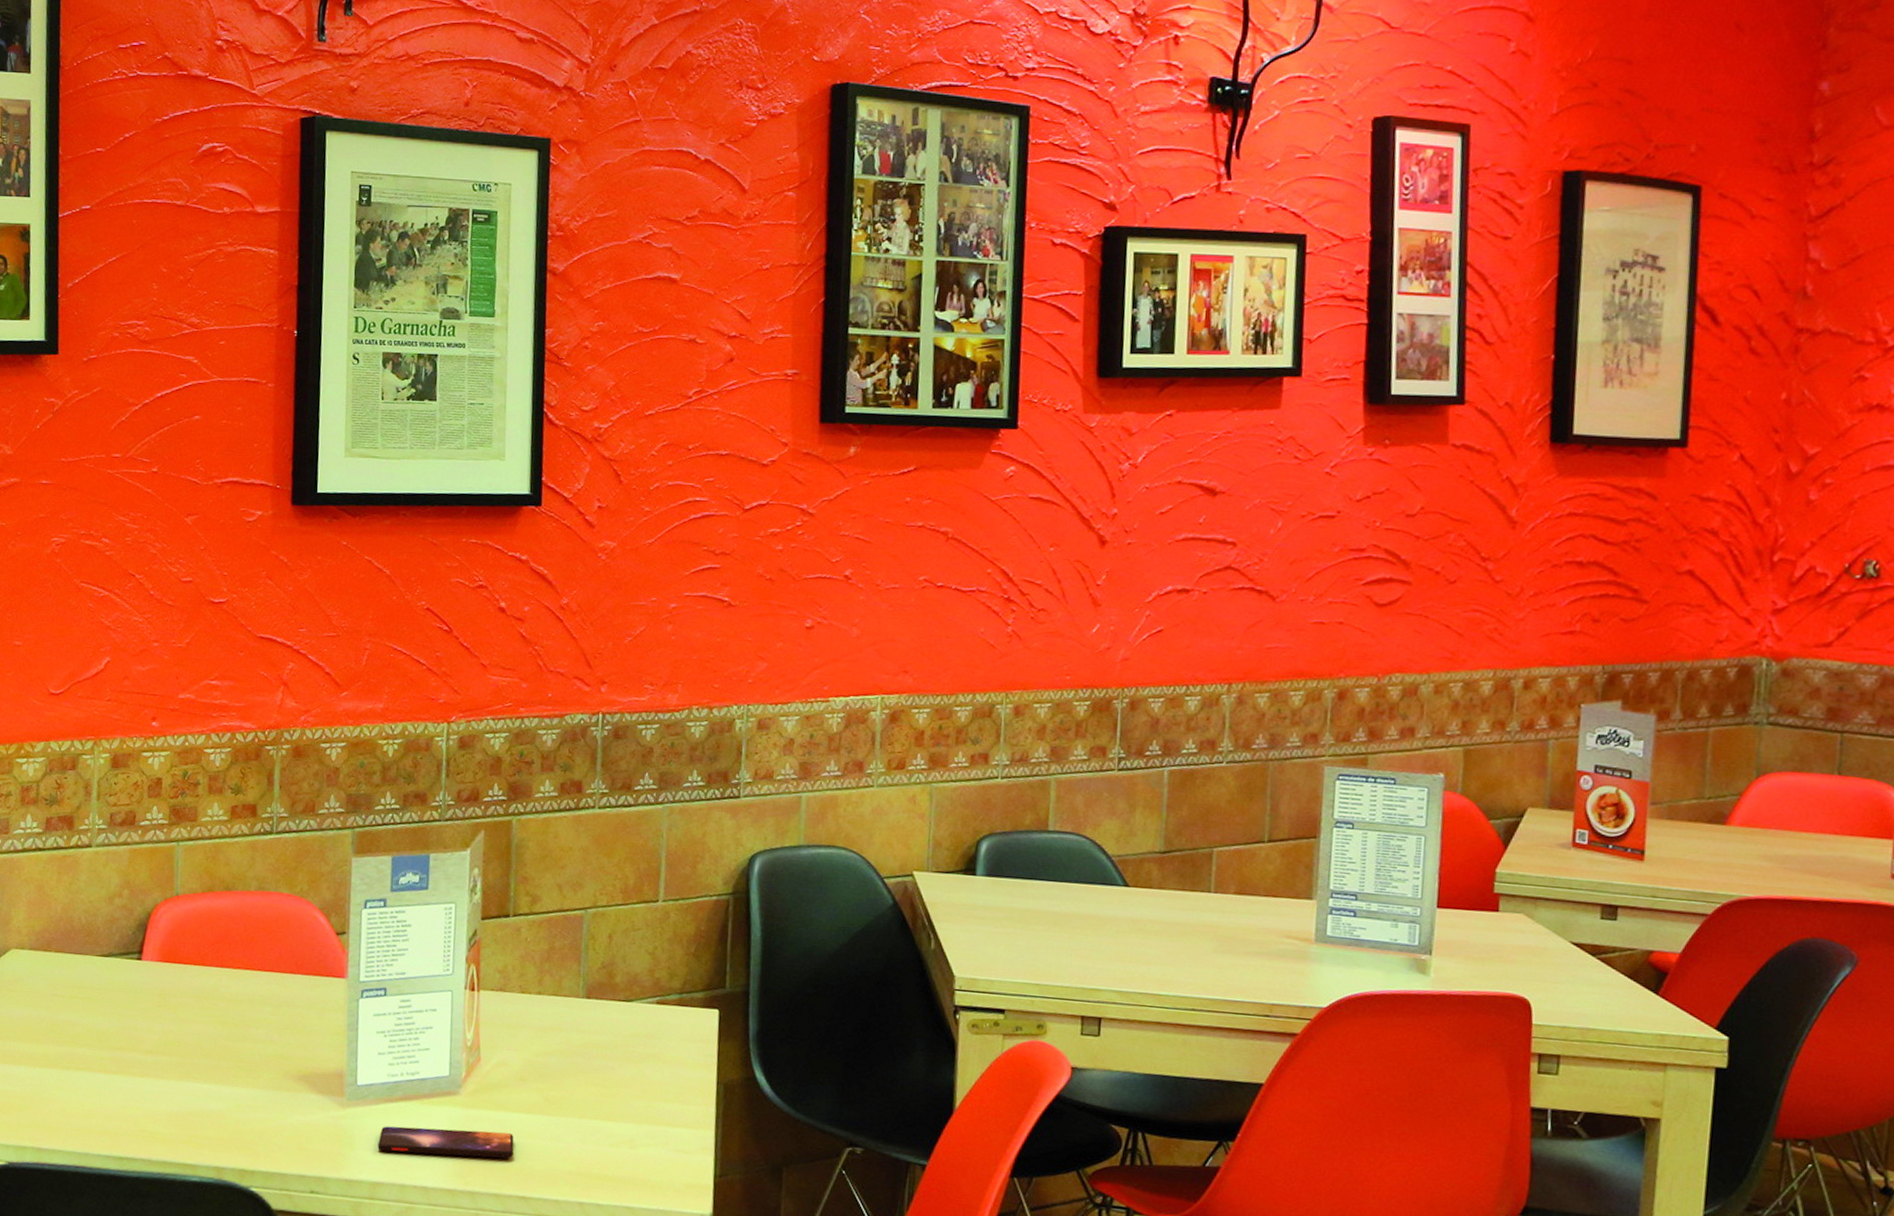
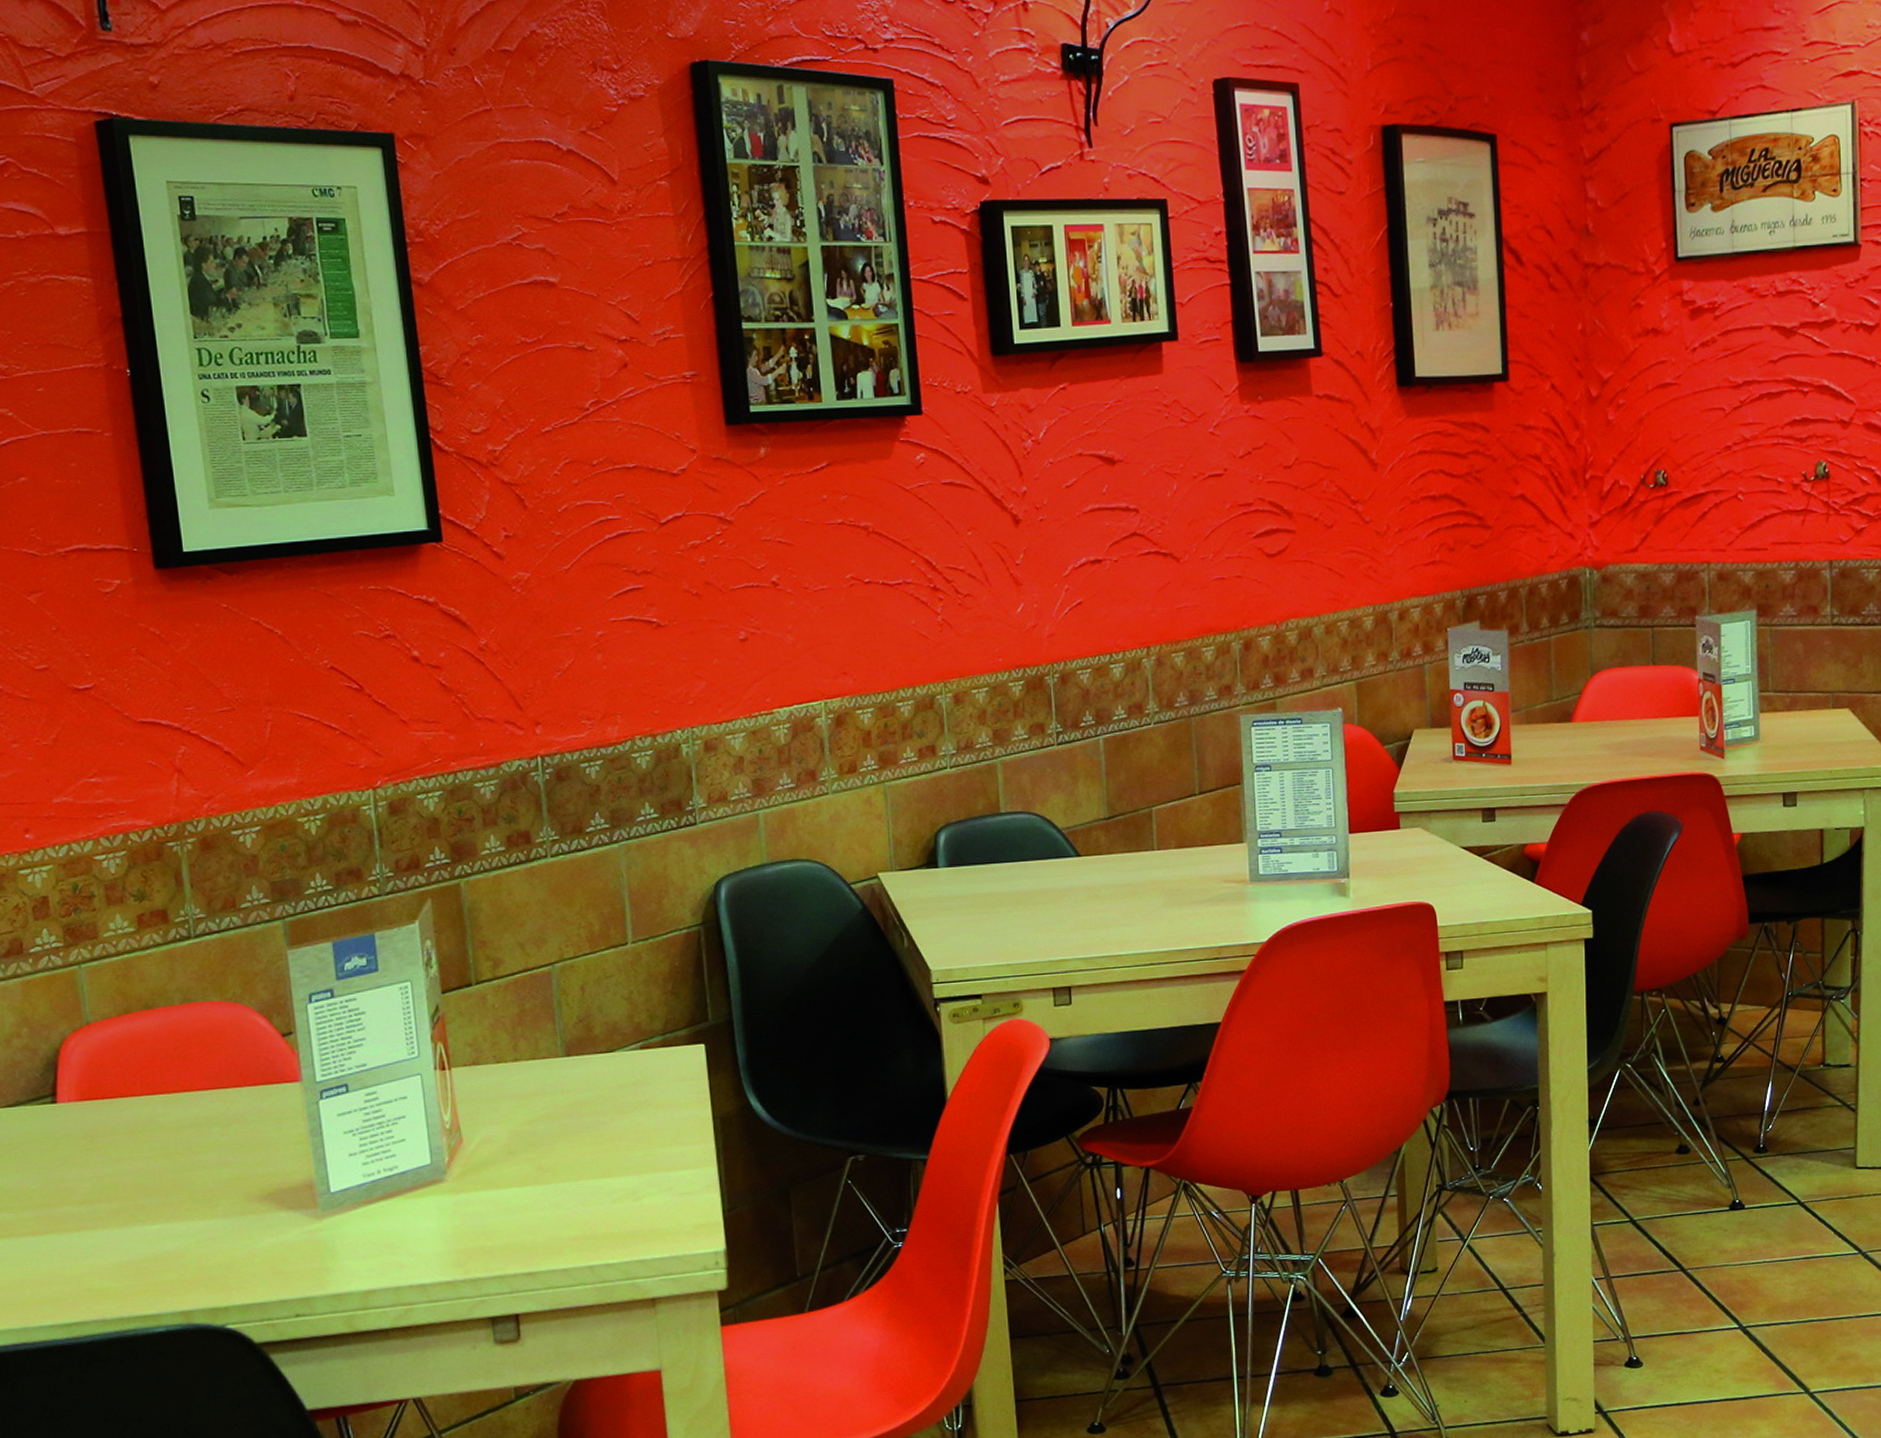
smartphone: present [377,1126,514,1158] -> none [363,1210,513,1257]

